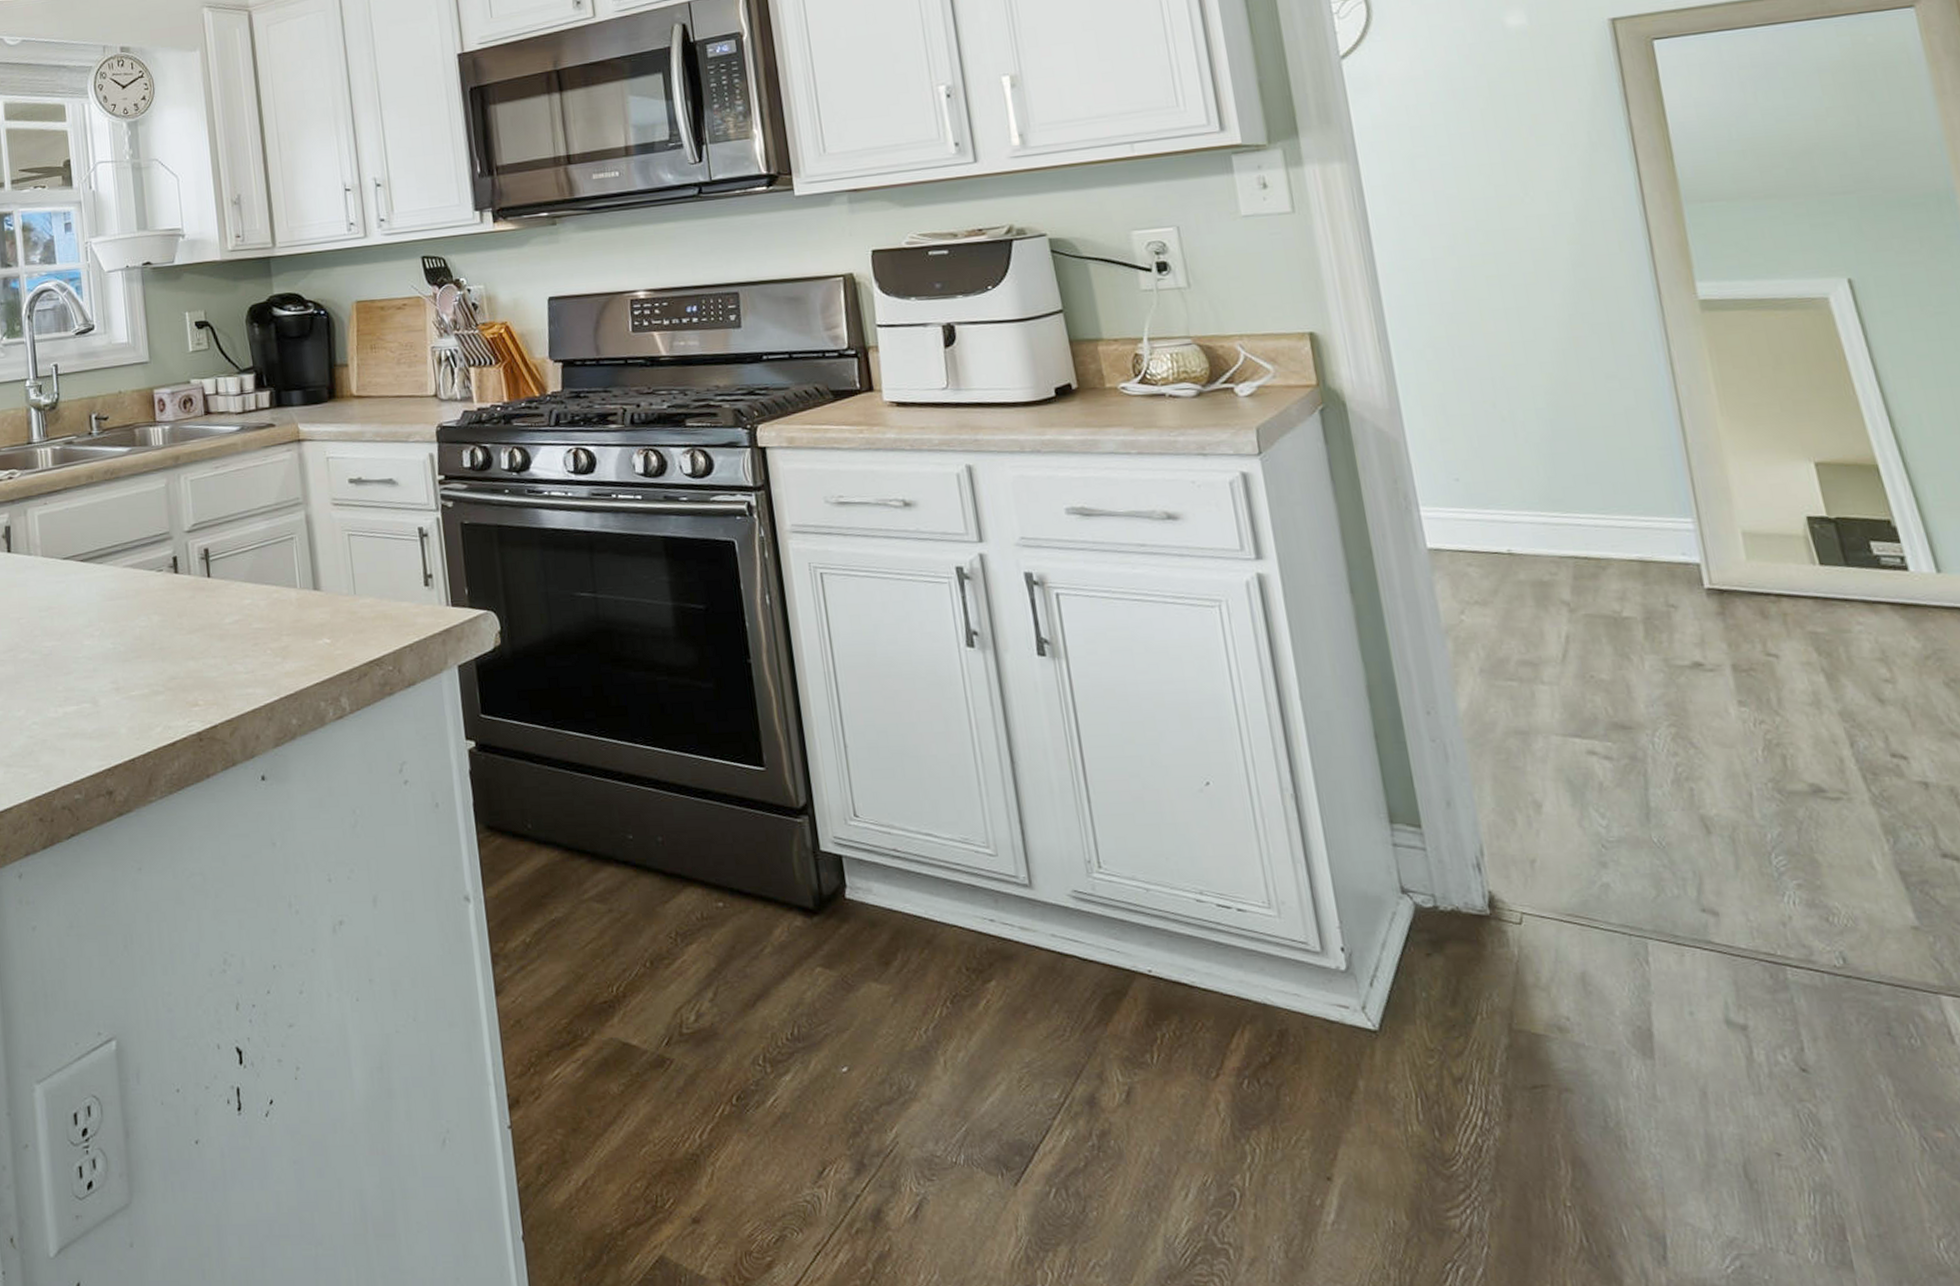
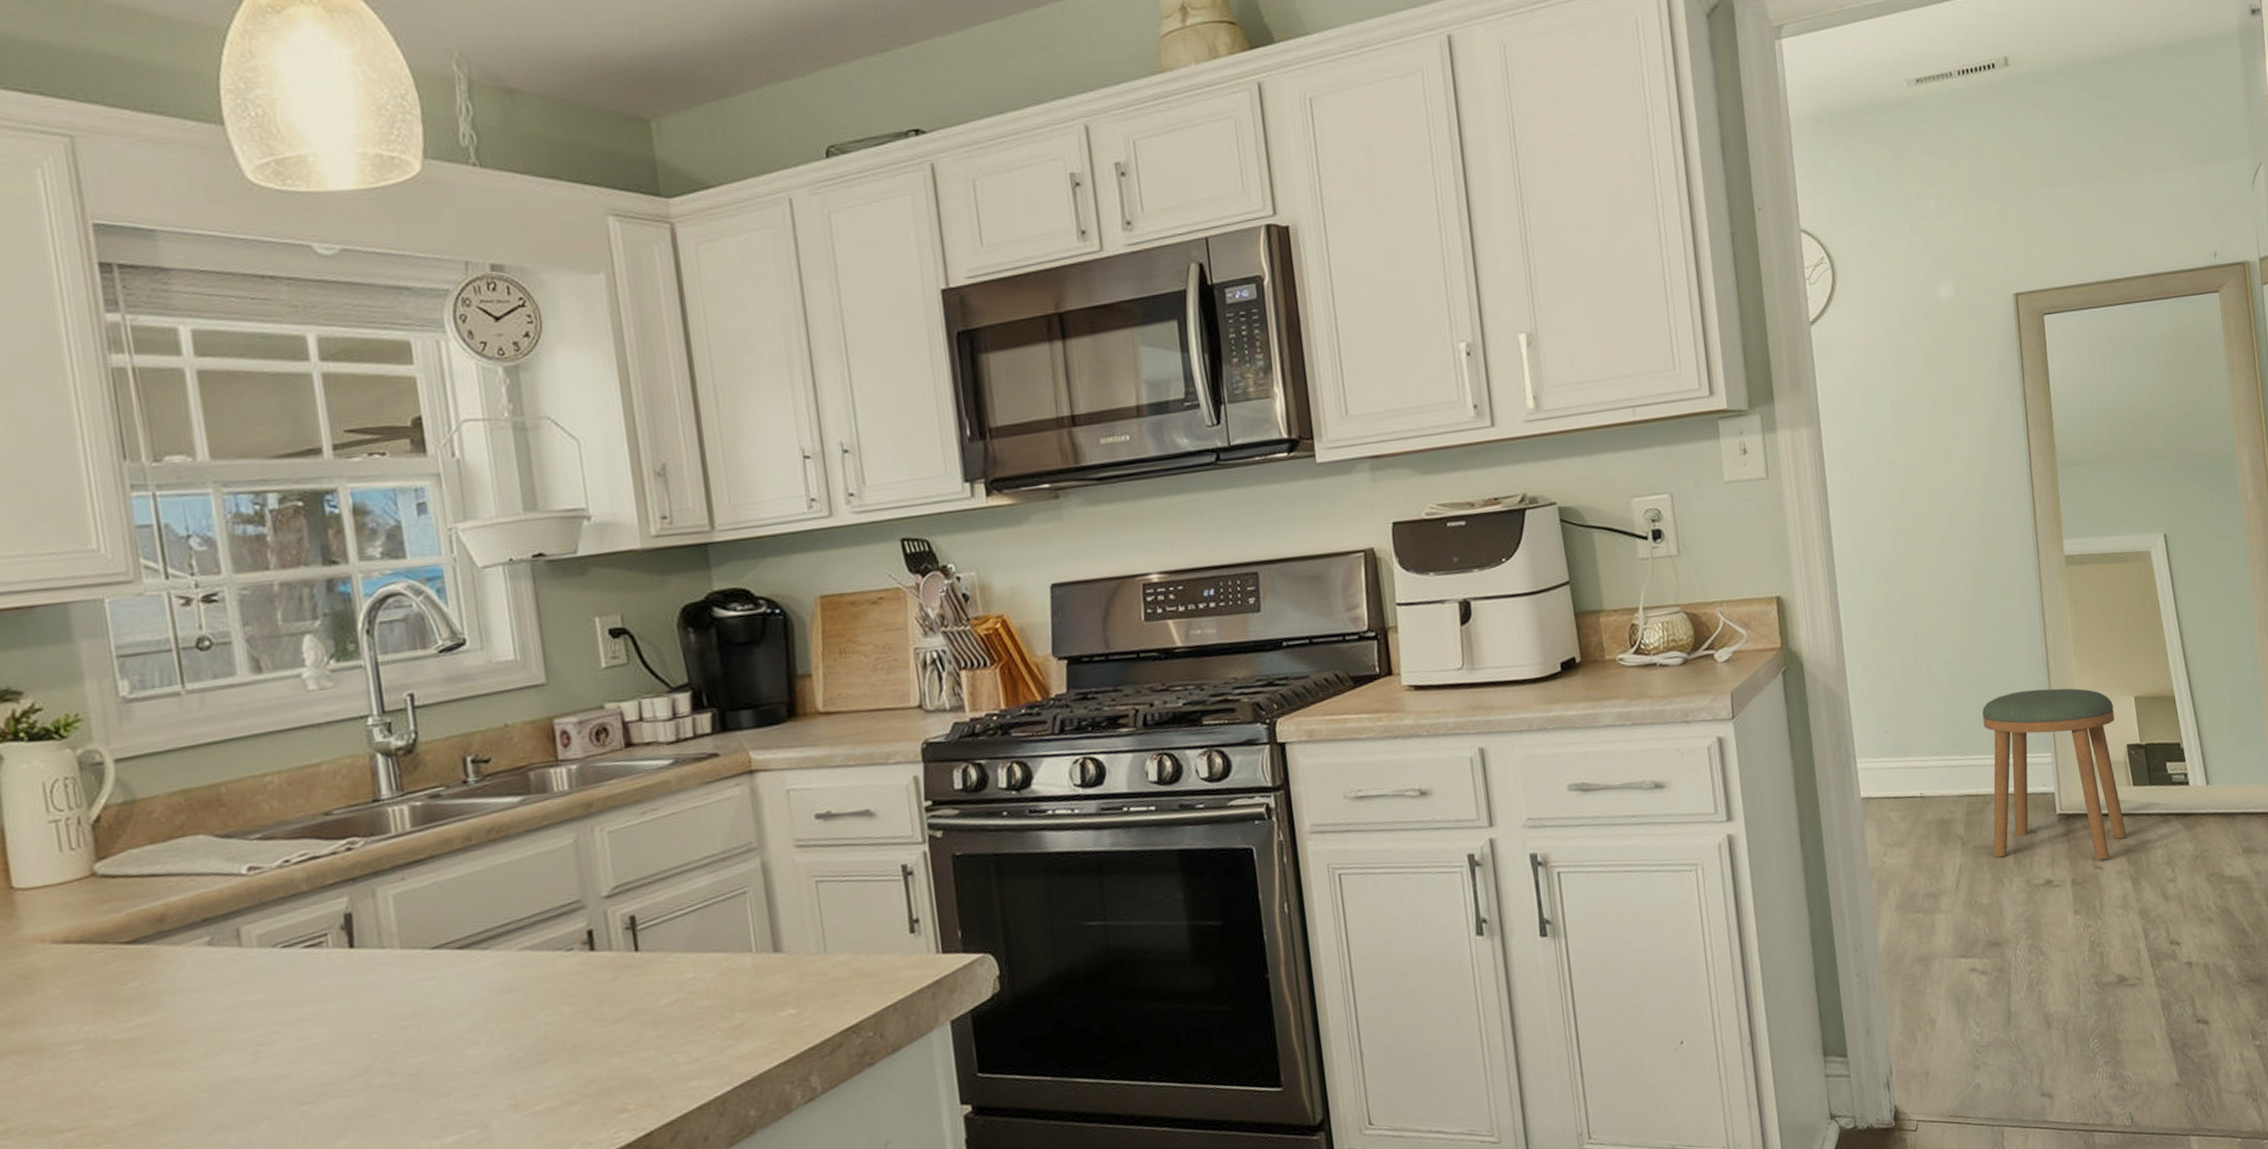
stool: none [1589,446,1814,647] -> present [1982,688,2127,860]

